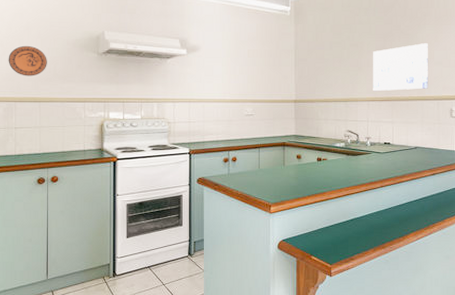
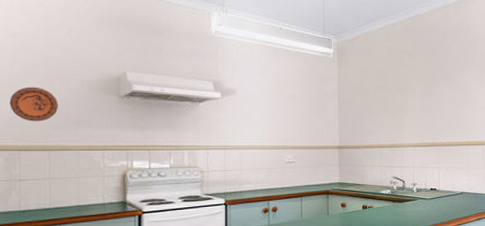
wall art: present [373,43,429,92] -> none [418,88,473,137]

